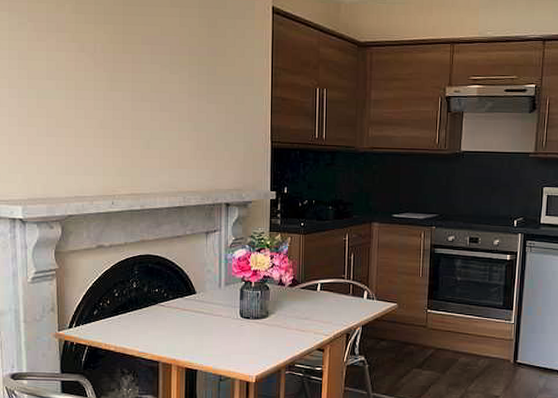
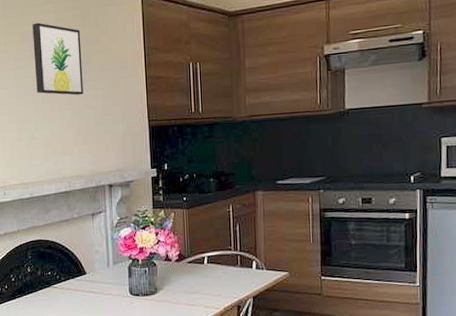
wall art: none [154,25,206,107] -> present [32,22,84,96]

